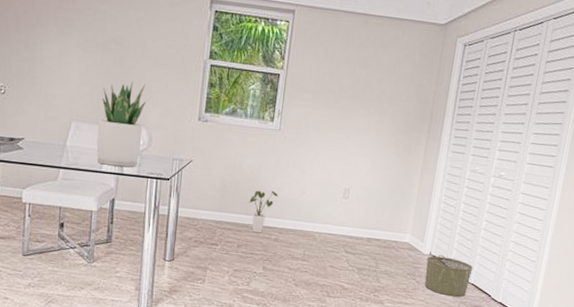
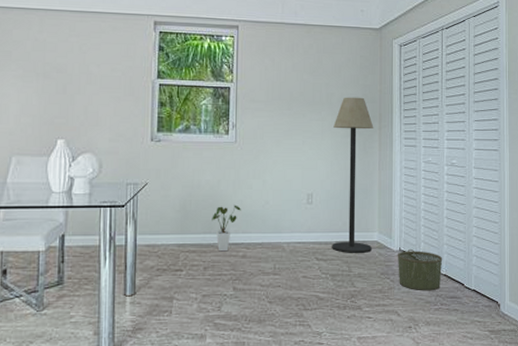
planter: present [96,80,147,168] -> none [41,107,94,199]
floor lamp: none [362,95,423,253] -> present [332,97,374,253]

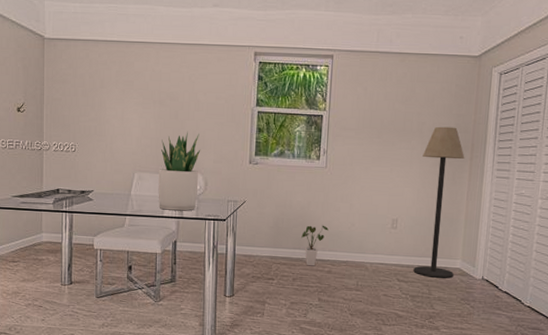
planter: none [41,107,94,199] -> present [158,131,201,211]
basket: present [397,249,443,291] -> none [479,279,528,320]

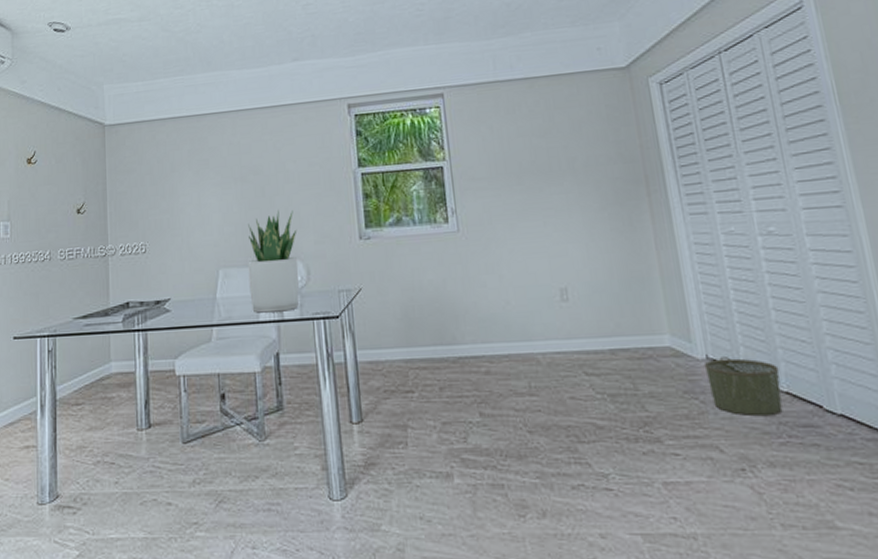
house plant: present [301,225,328,266] -> none [441,308,476,368]
floor lamp: present [413,126,465,279] -> none [582,157,664,365]
basket: none [479,279,528,320] -> present [704,357,783,417]

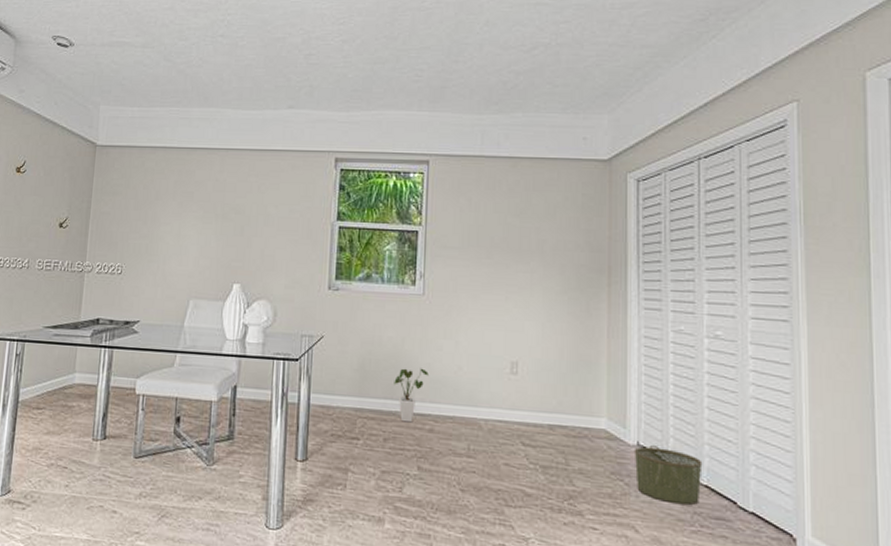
planter: present [248,209,300,313] -> none [216,250,270,348]
house plant: none [441,308,476,368] -> present [394,368,429,423]

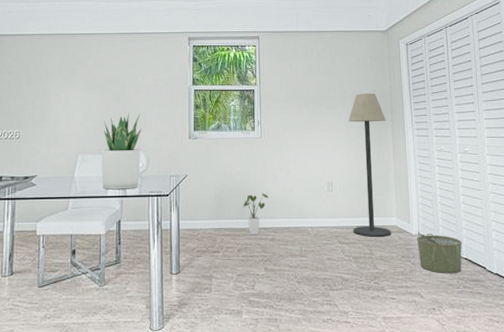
planter: none [216,250,270,348] -> present [101,112,142,190]
floor lamp: none [543,244,601,443] -> present [348,93,391,237]

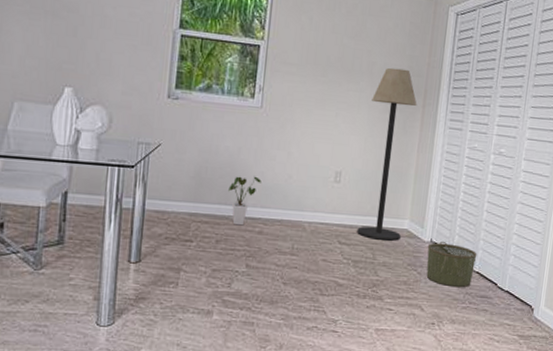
planter: present [101,112,142,190] -> none [45,52,106,154]

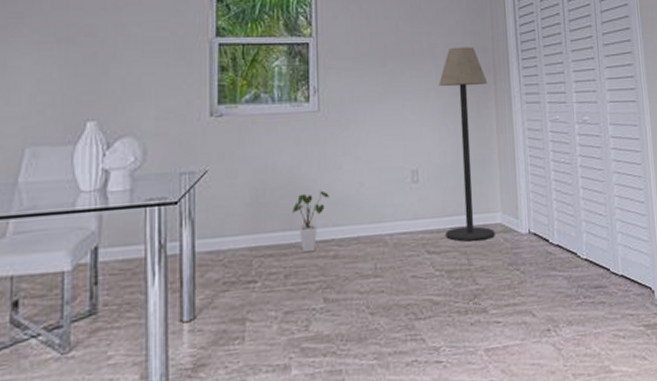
basket: present [426,242,477,288] -> none [526,230,582,282]

